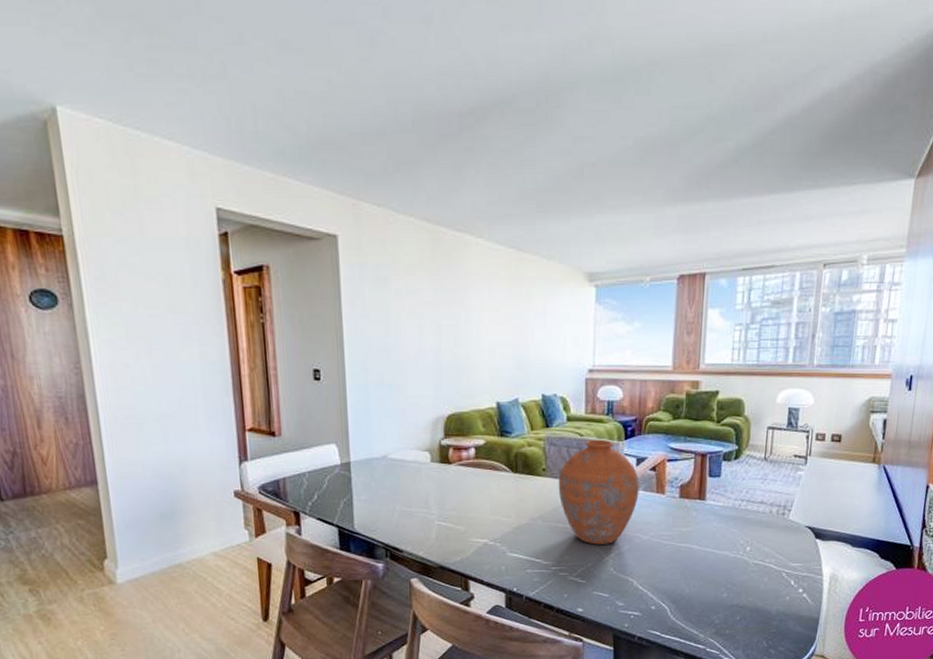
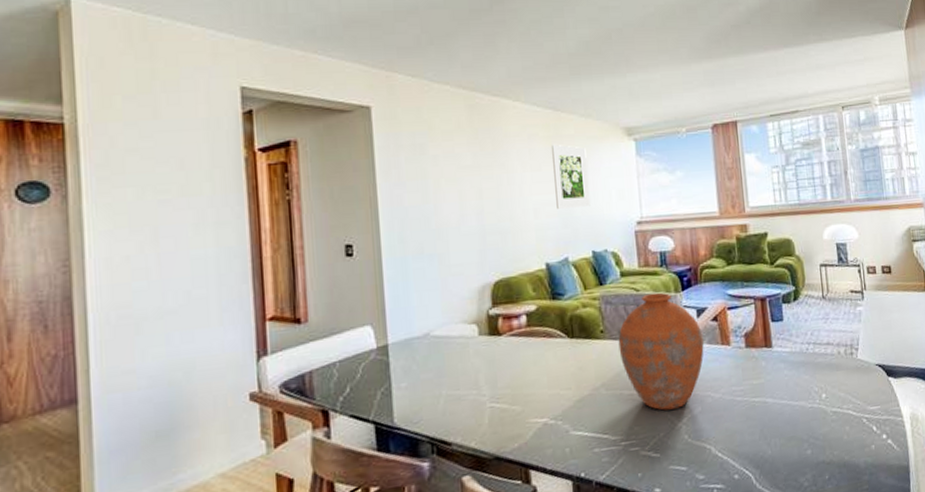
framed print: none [511,285,545,351] -> present [552,144,591,209]

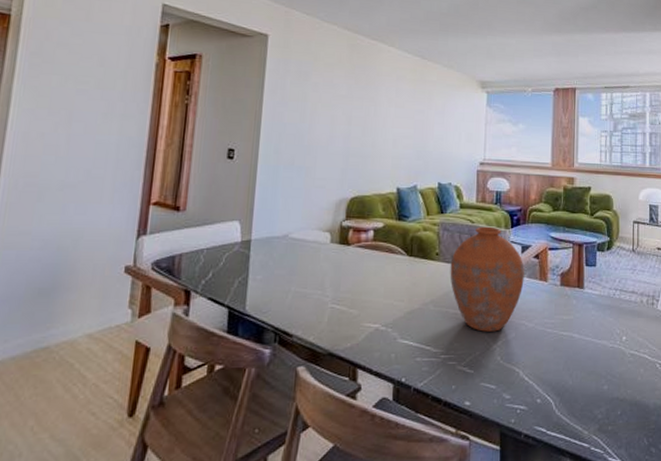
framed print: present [552,144,591,209] -> none [413,86,445,144]

